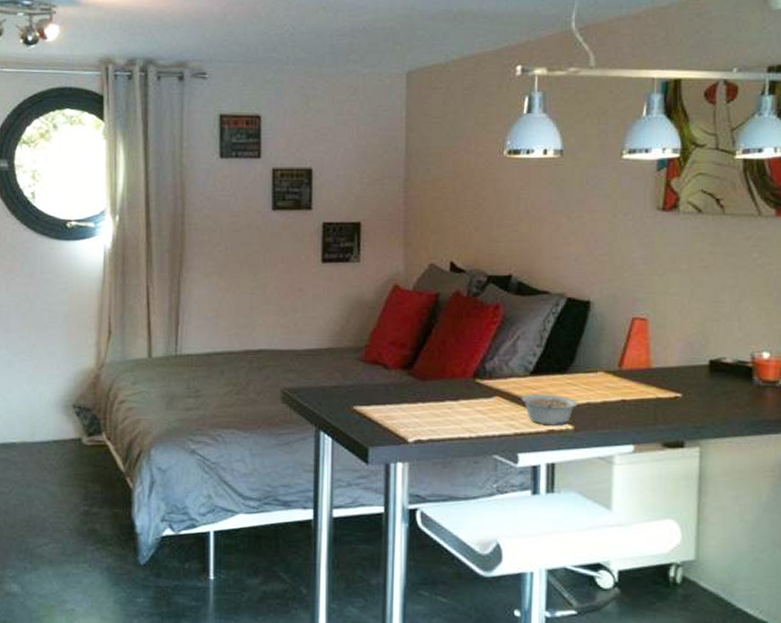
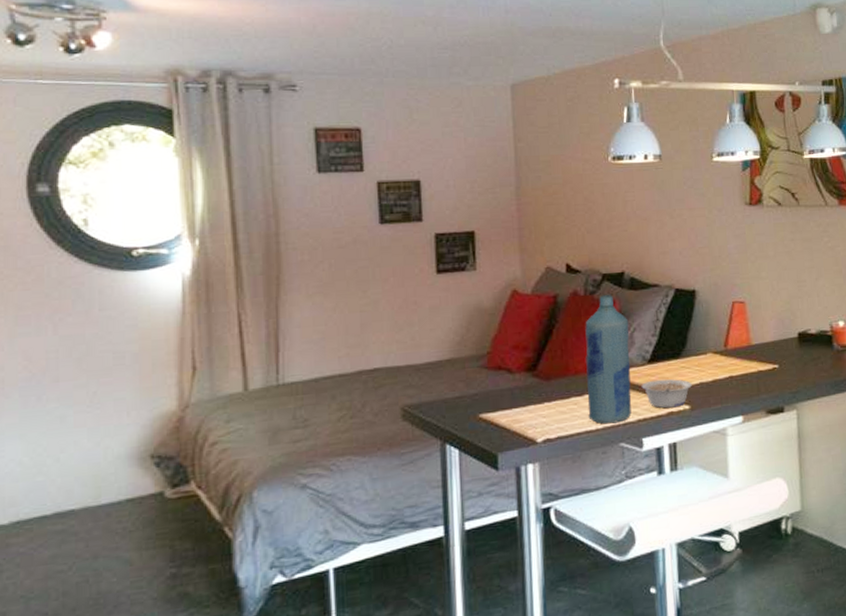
bottle: none [462,298,513,434] -> present [585,295,632,424]

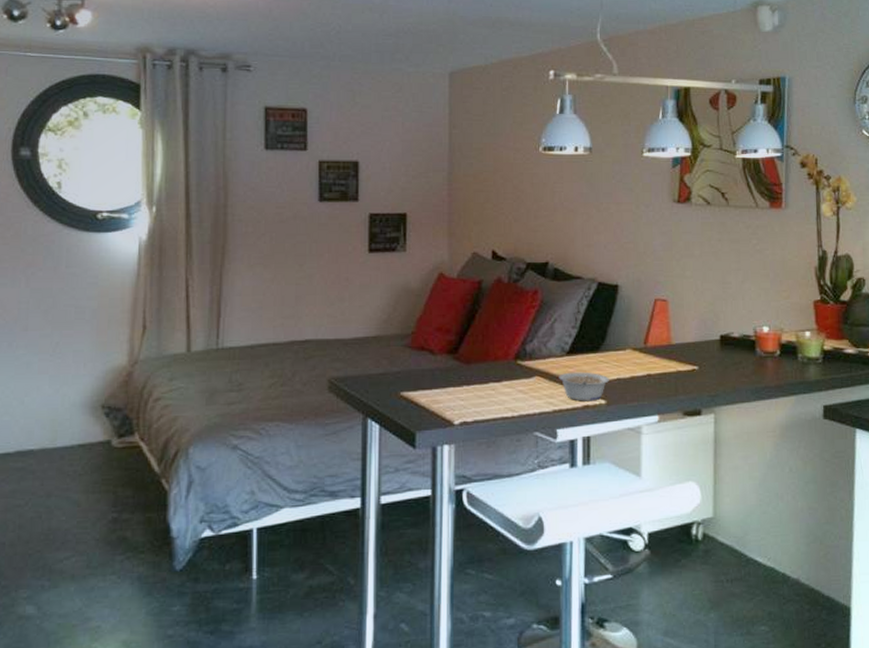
bottle: present [585,295,632,424] -> none [505,284,550,412]

